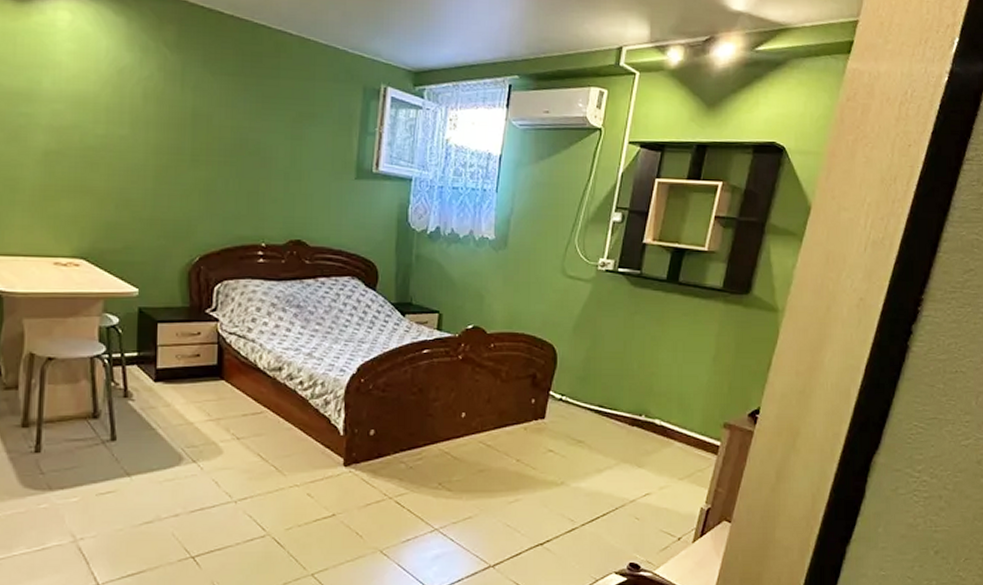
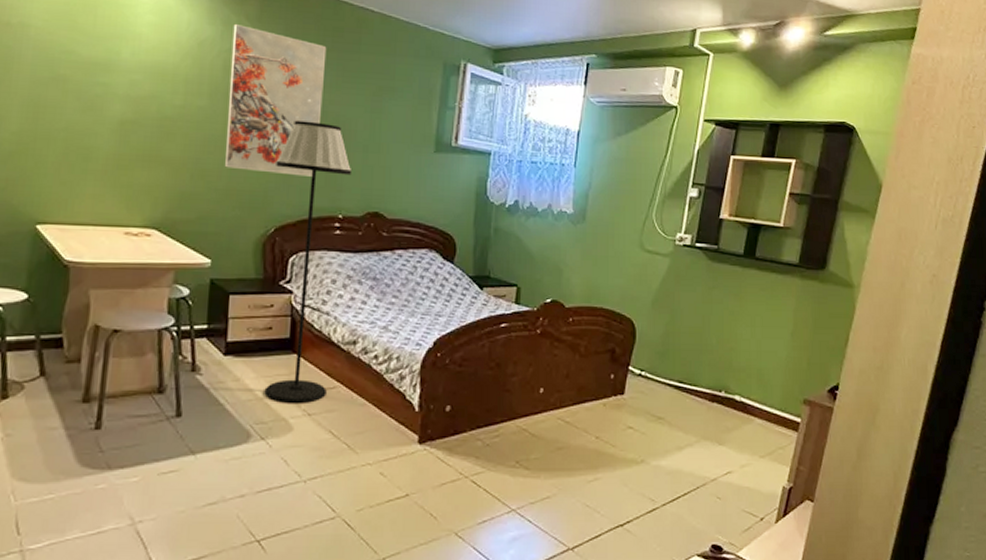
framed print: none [147,51,246,205] -> present [224,24,327,177]
floor lamp: none [194,148,274,427] -> present [264,120,352,403]

